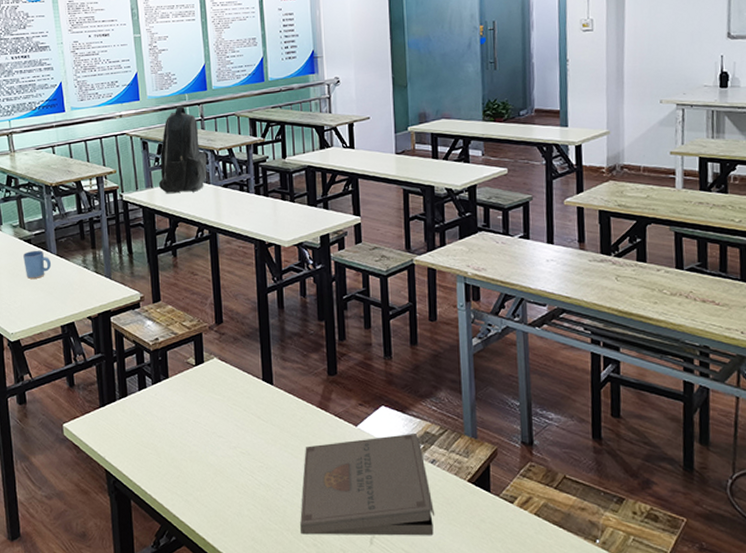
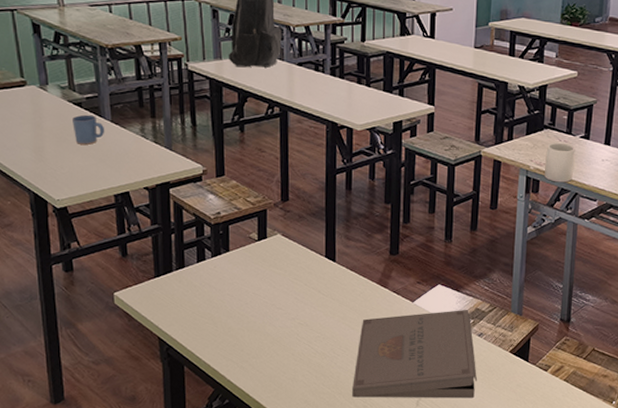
mug: none [483,244,517,288] -> present [544,142,575,183]

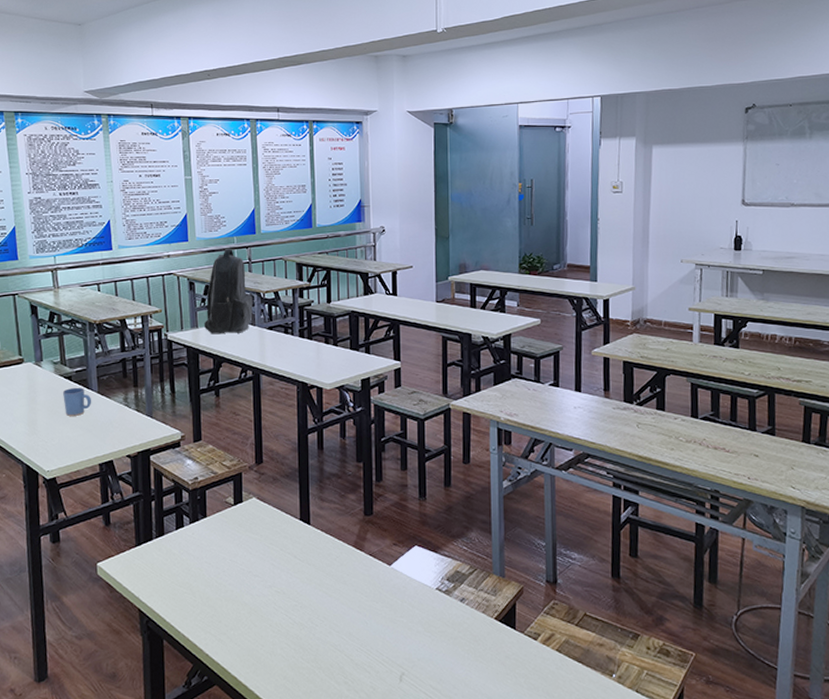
pizza box: present [352,309,478,398] -> none [332,572,463,673]
mug: present [544,142,575,183] -> none [515,391,546,433]

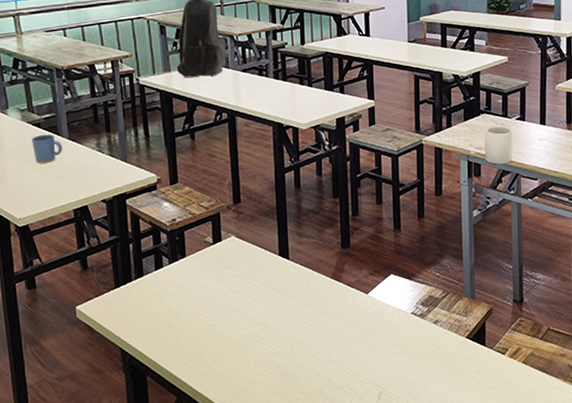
mug: none [515,391,546,433] -> present [484,126,513,165]

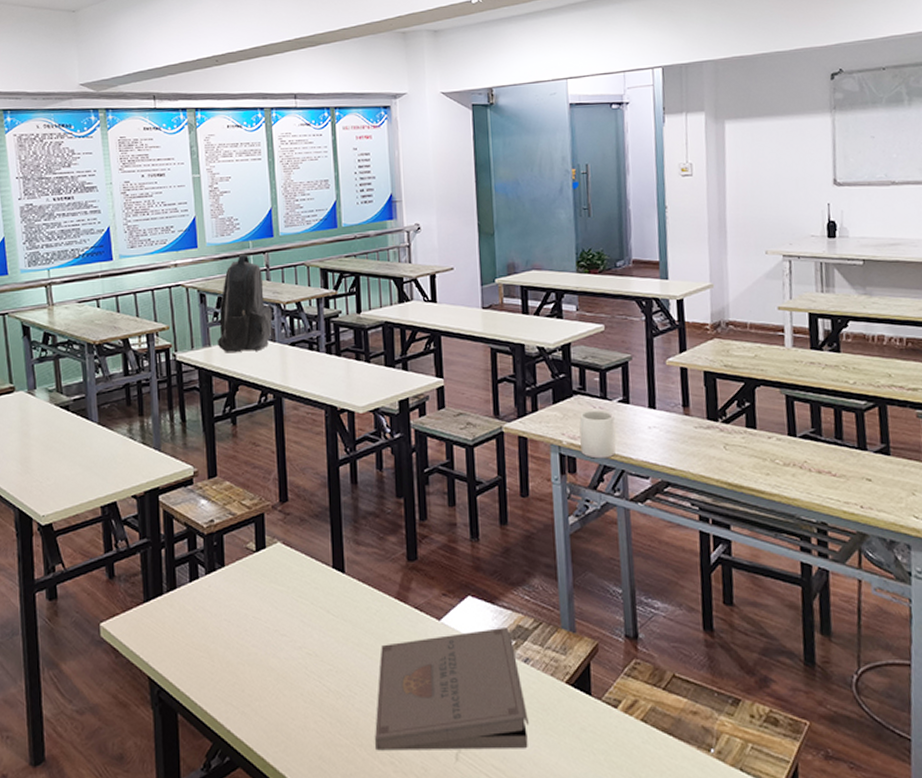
mug: present [32,134,63,163] -> none [59,418,92,451]
pizza box: none [313,297,437,396] -> present [375,626,530,751]

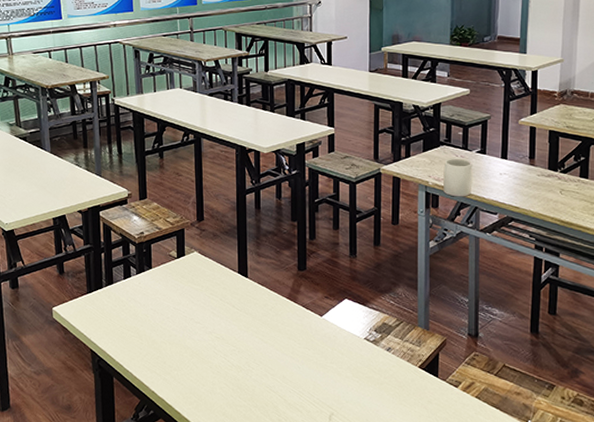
backpack: present [217,254,272,353] -> none [148,18,194,100]
pizza box: present [375,626,530,751] -> none [267,323,388,413]

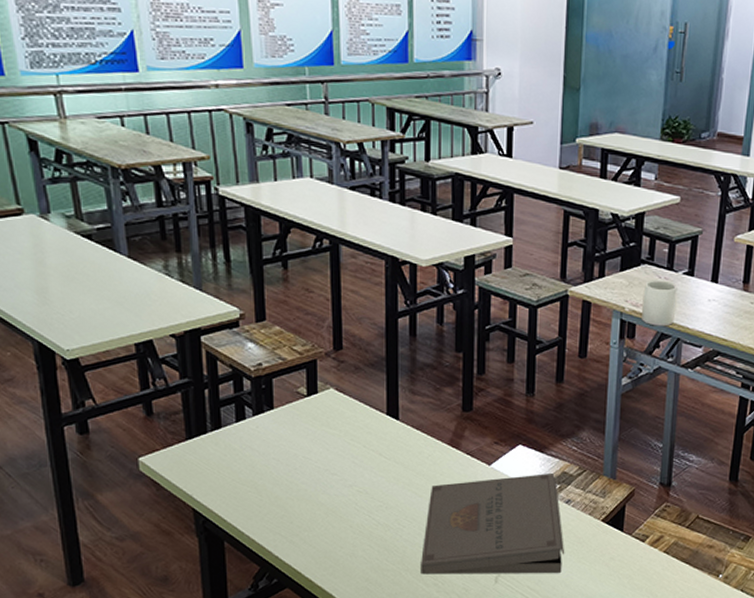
pizza box: none [267,323,388,413] -> present [421,472,565,575]

